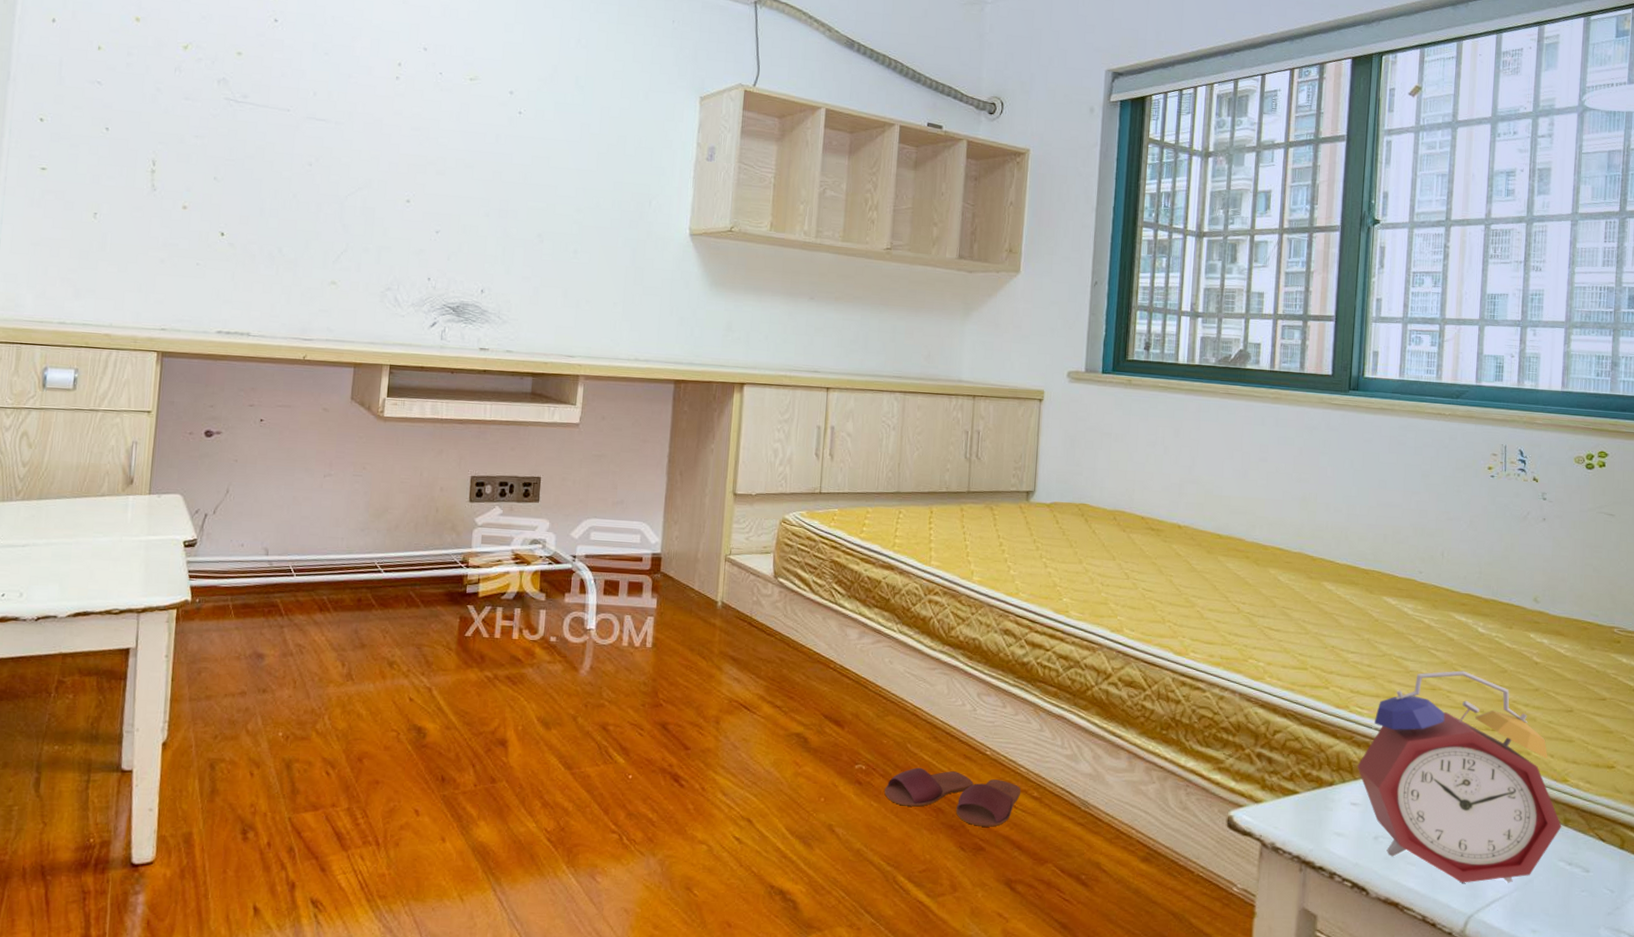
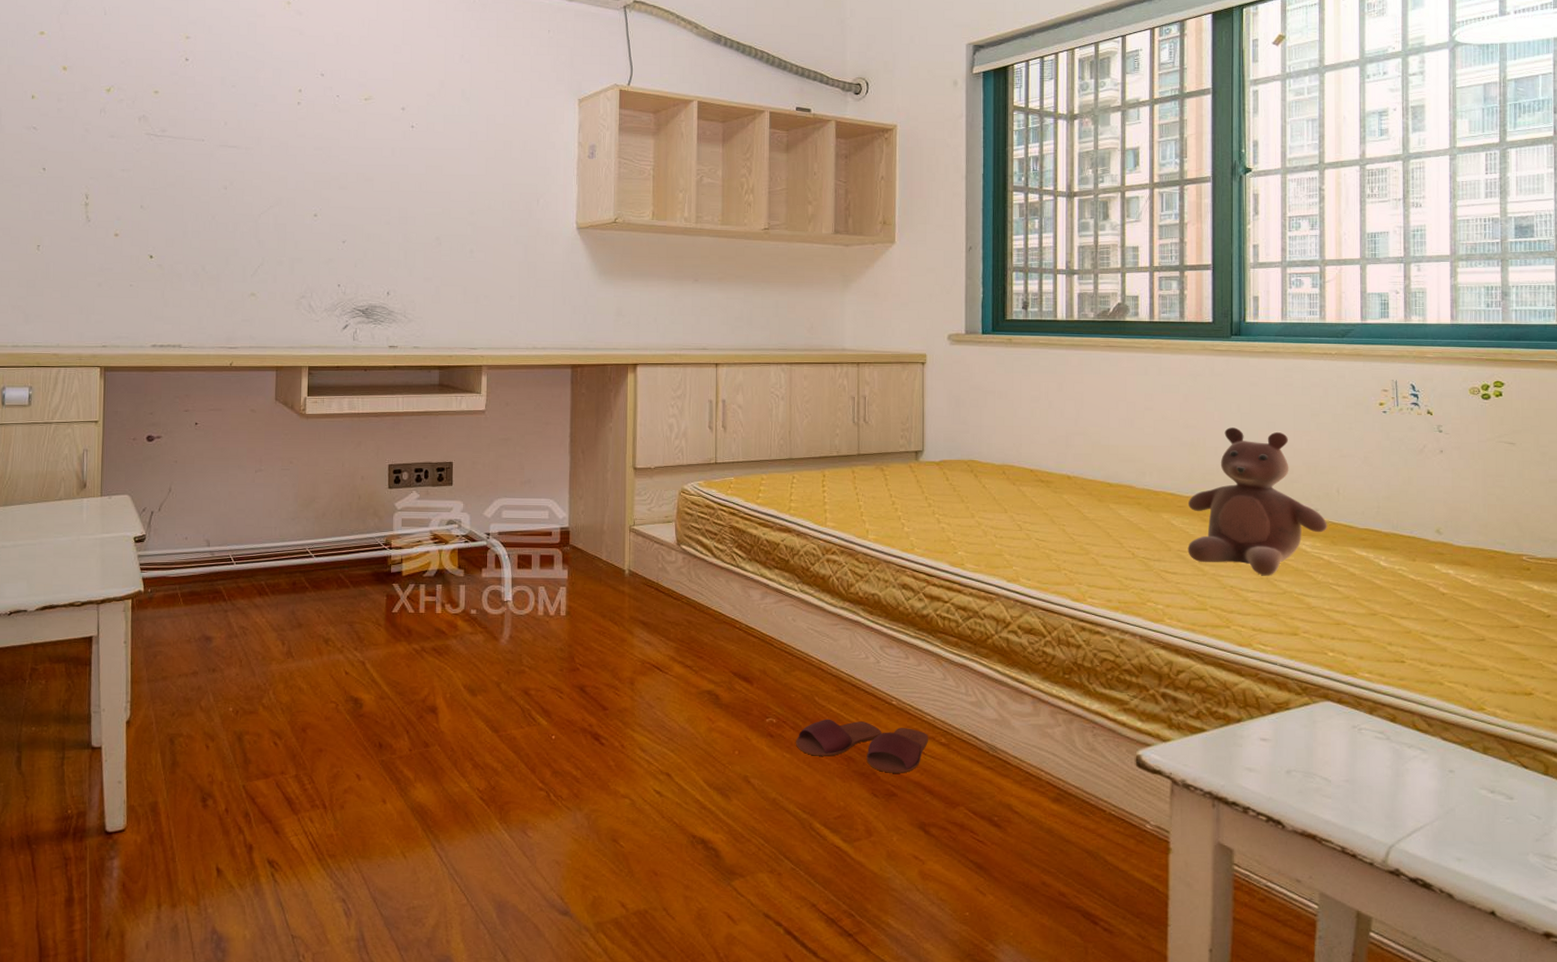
teddy bear: none [1292,484,1431,638] -> present [1187,427,1328,576]
alarm clock: present [1357,670,1562,883] -> none [1264,604,1482,814]

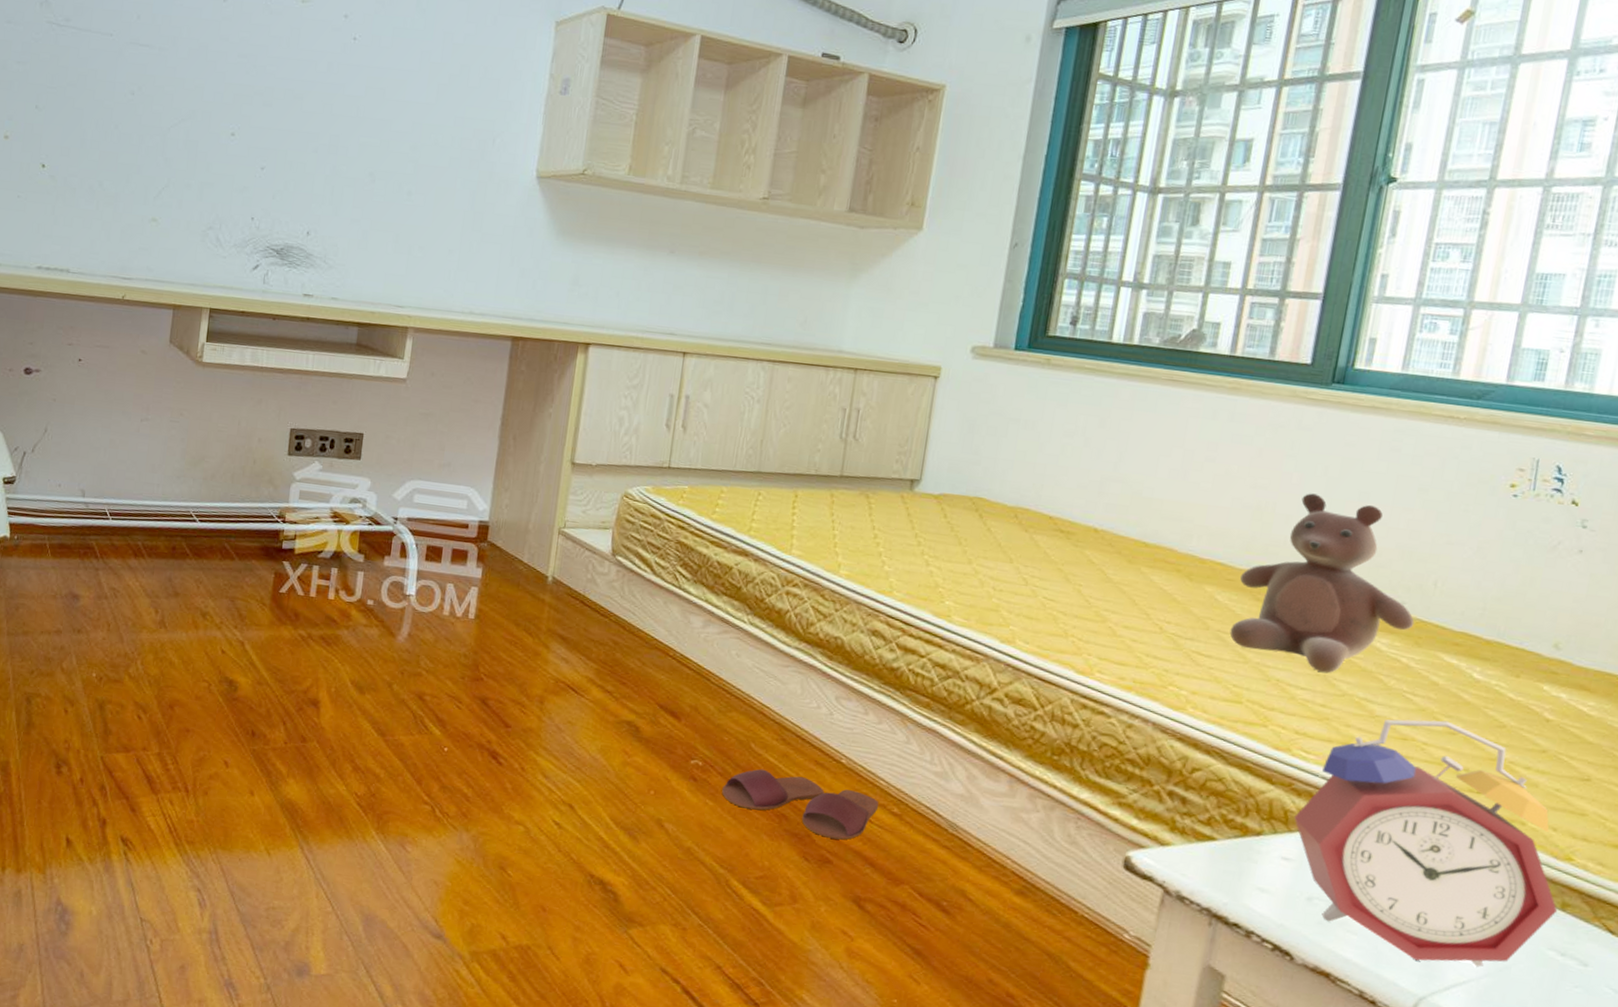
alarm clock: none [1264,604,1482,814] -> present [1294,719,1558,967]

